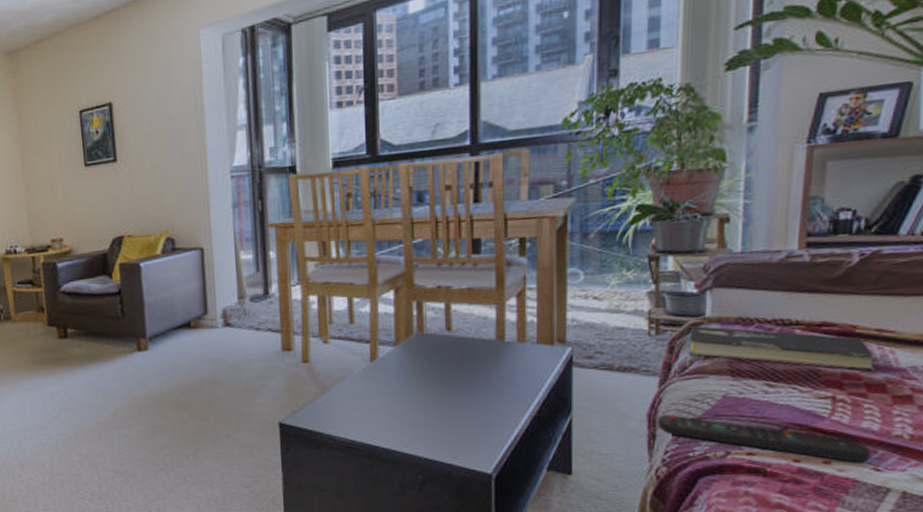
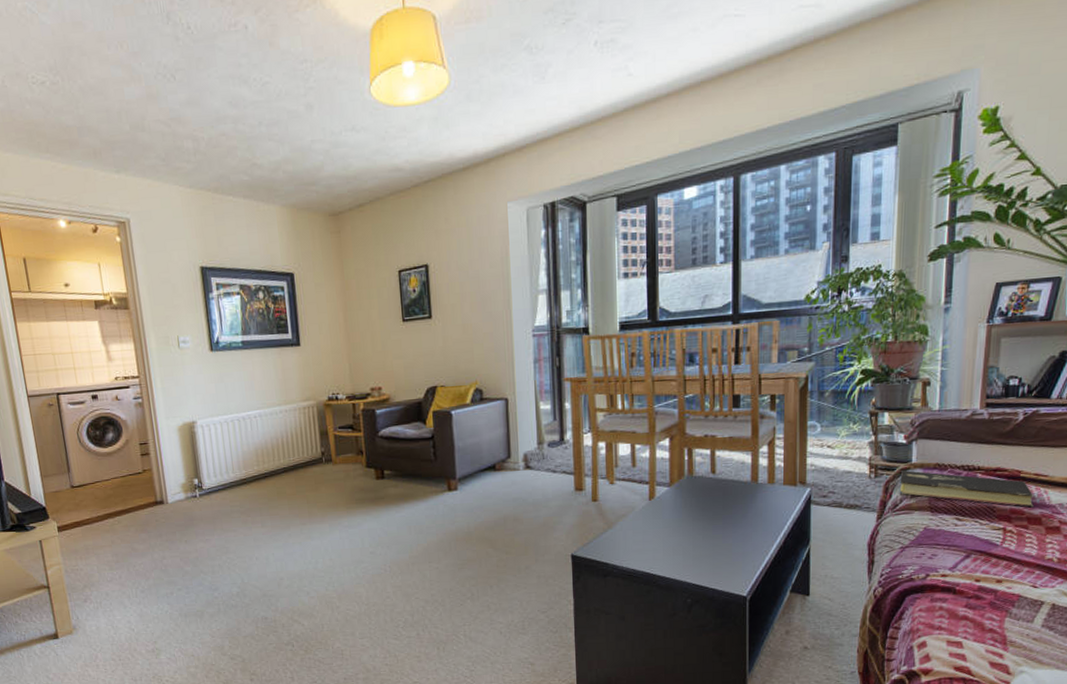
remote control: present [657,415,872,463] -> none [875,544,1031,582]

